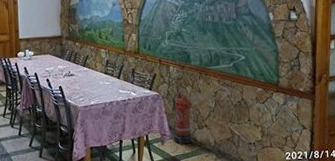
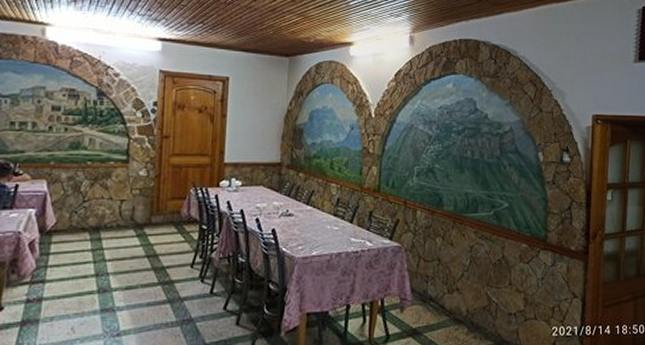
fire extinguisher: present [172,91,194,144] -> none [414,243,442,313]

